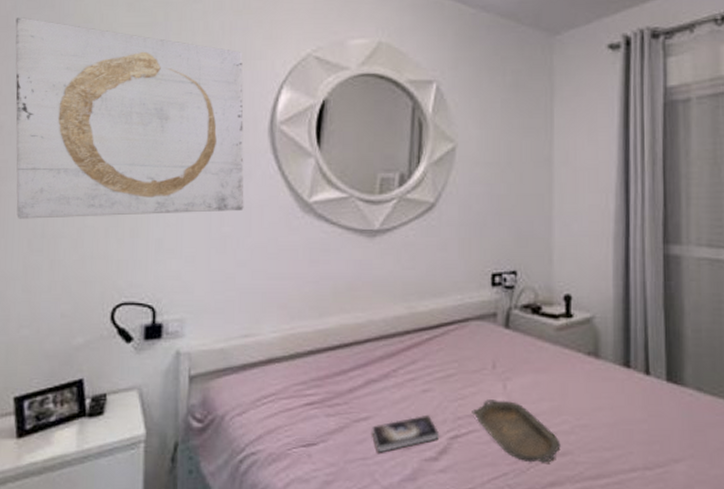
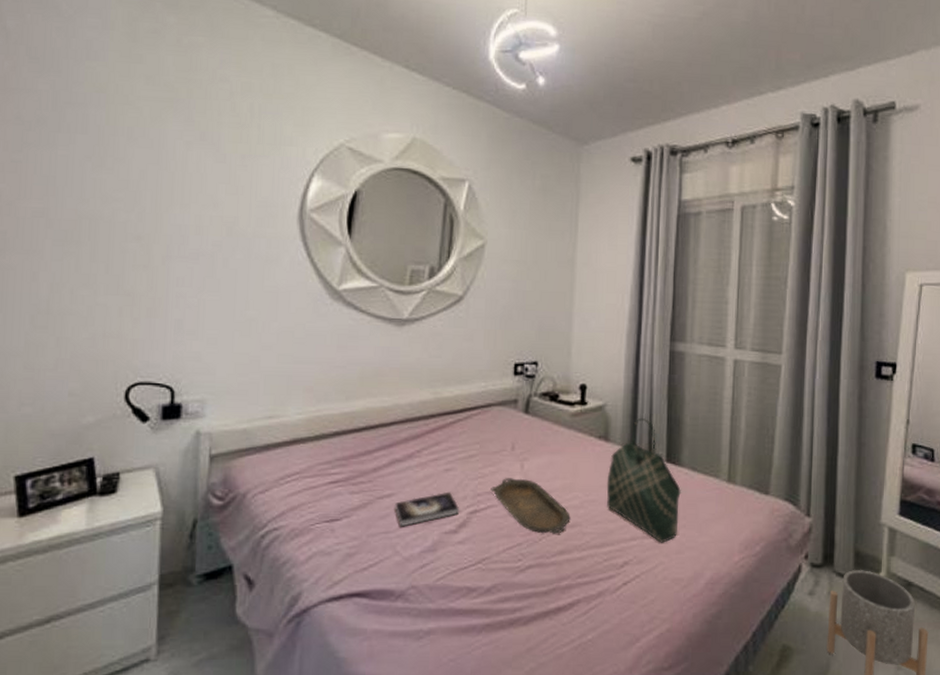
wall art: present [15,17,244,219] -> none [14,80,272,296]
tote bag: none [599,330,686,475] -> present [606,417,681,543]

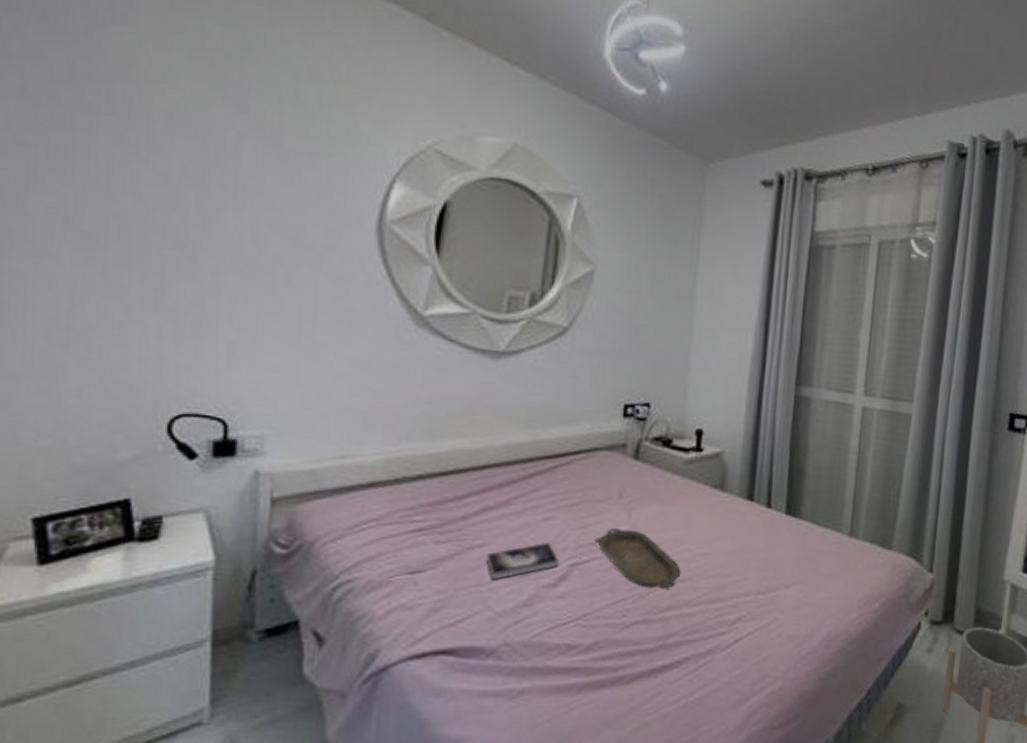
tote bag: present [606,417,681,543] -> none [720,466,800,599]

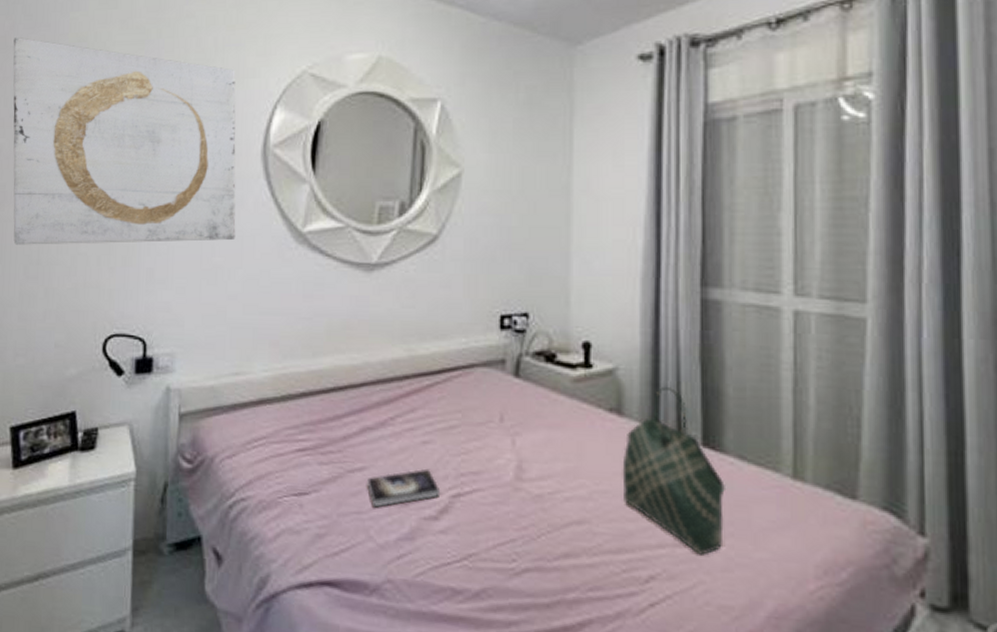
wall art: none [18,42,345,319] -> present [13,37,236,245]
serving tray: present [594,528,681,589] -> none [476,456,576,531]
tote bag: none [720,466,800,599] -> present [622,386,725,555]

